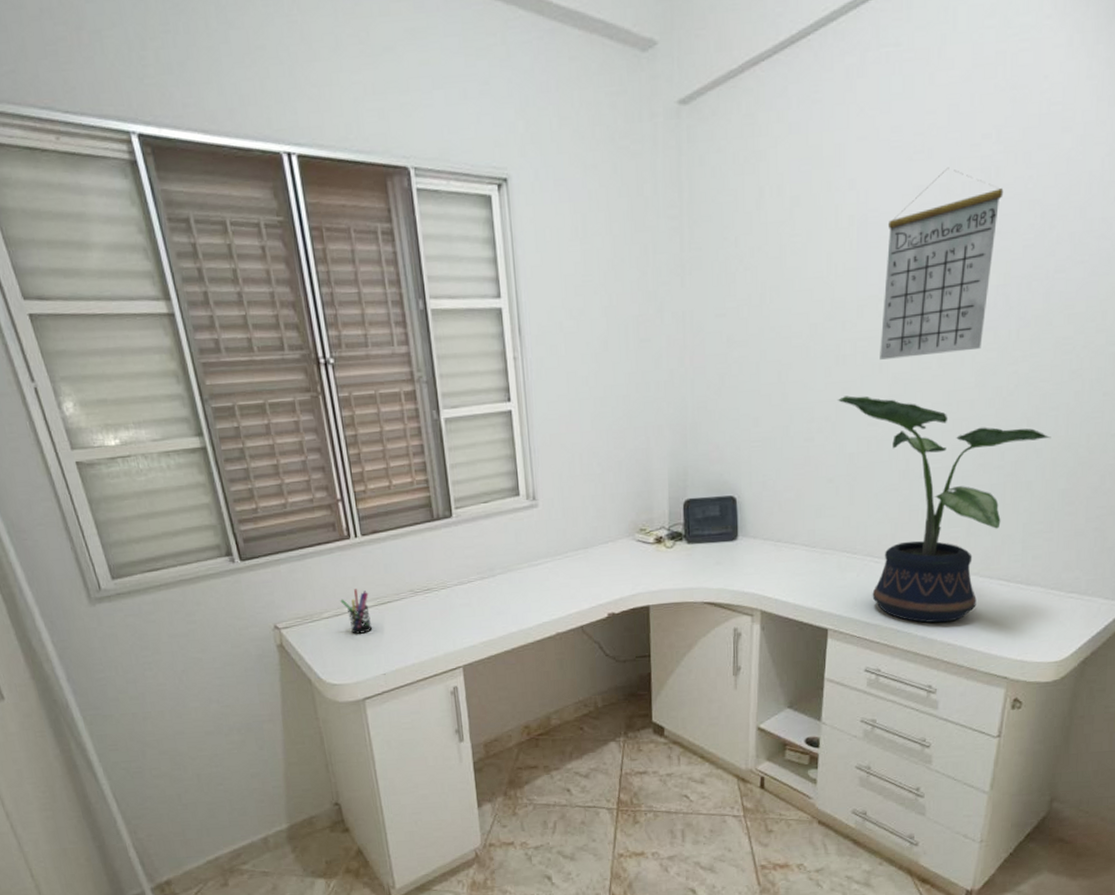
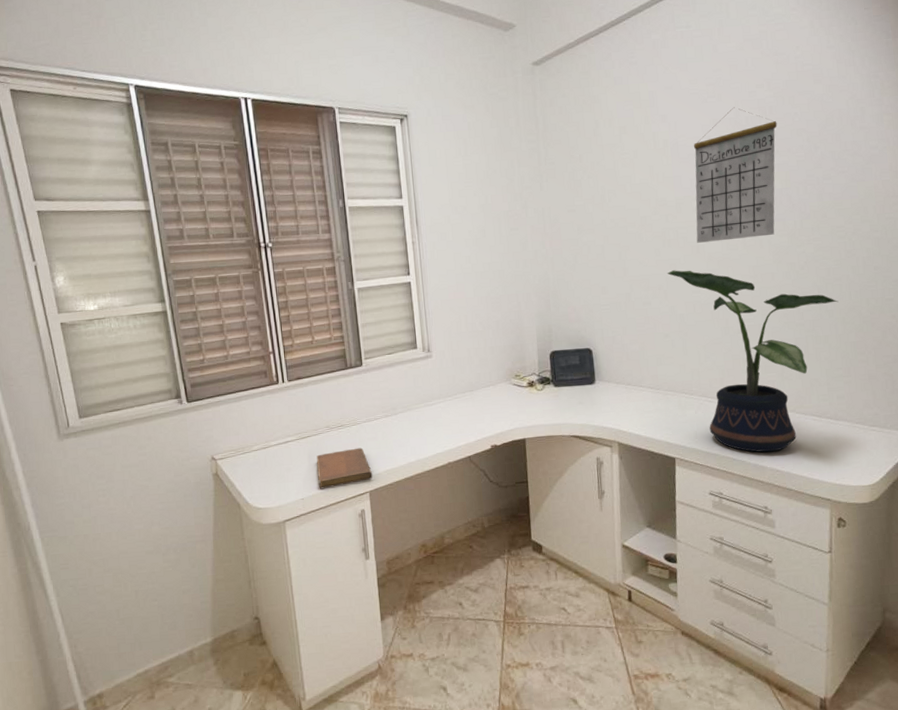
pen holder: present [340,589,373,634] -> none [268,425,294,464]
notebook: none [399,615,466,664] -> present [316,447,372,489]

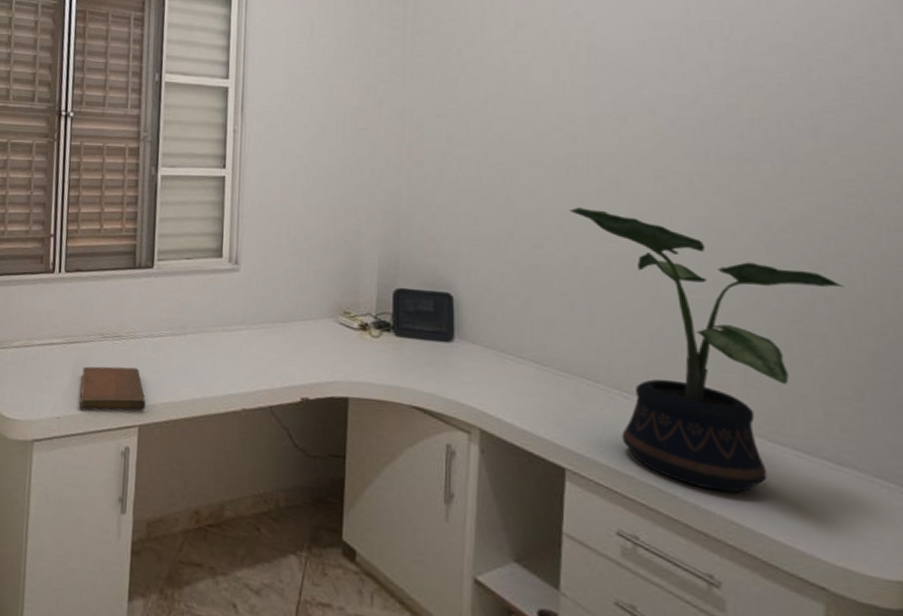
calendar: present [694,107,777,243] -> none [616,7,748,180]

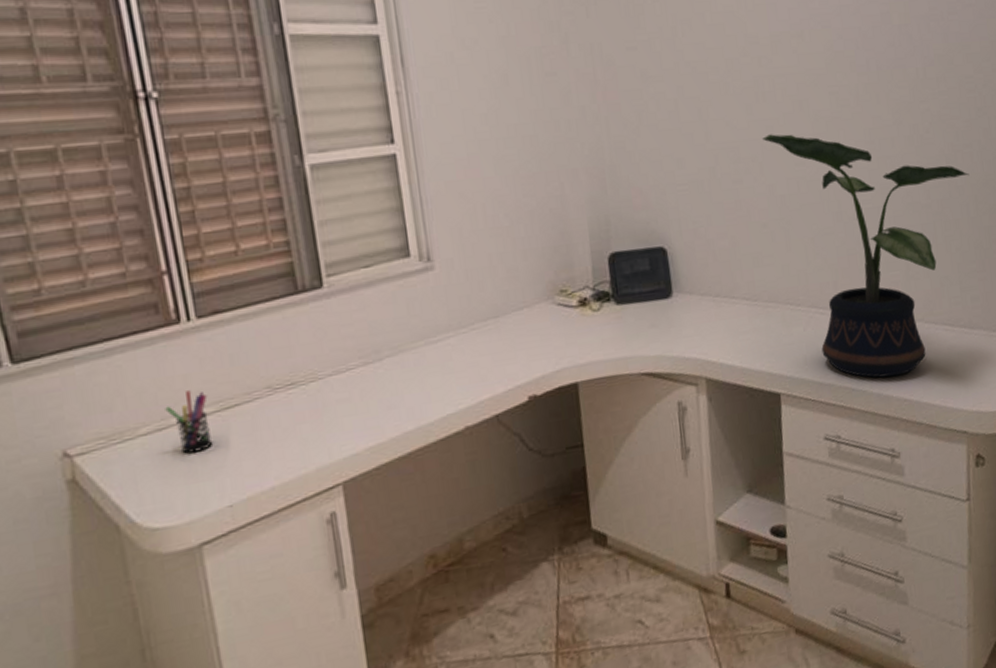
pen holder: none [32,323,60,370] -> present [165,390,213,454]
notebook: present [79,366,146,412] -> none [251,415,347,488]

